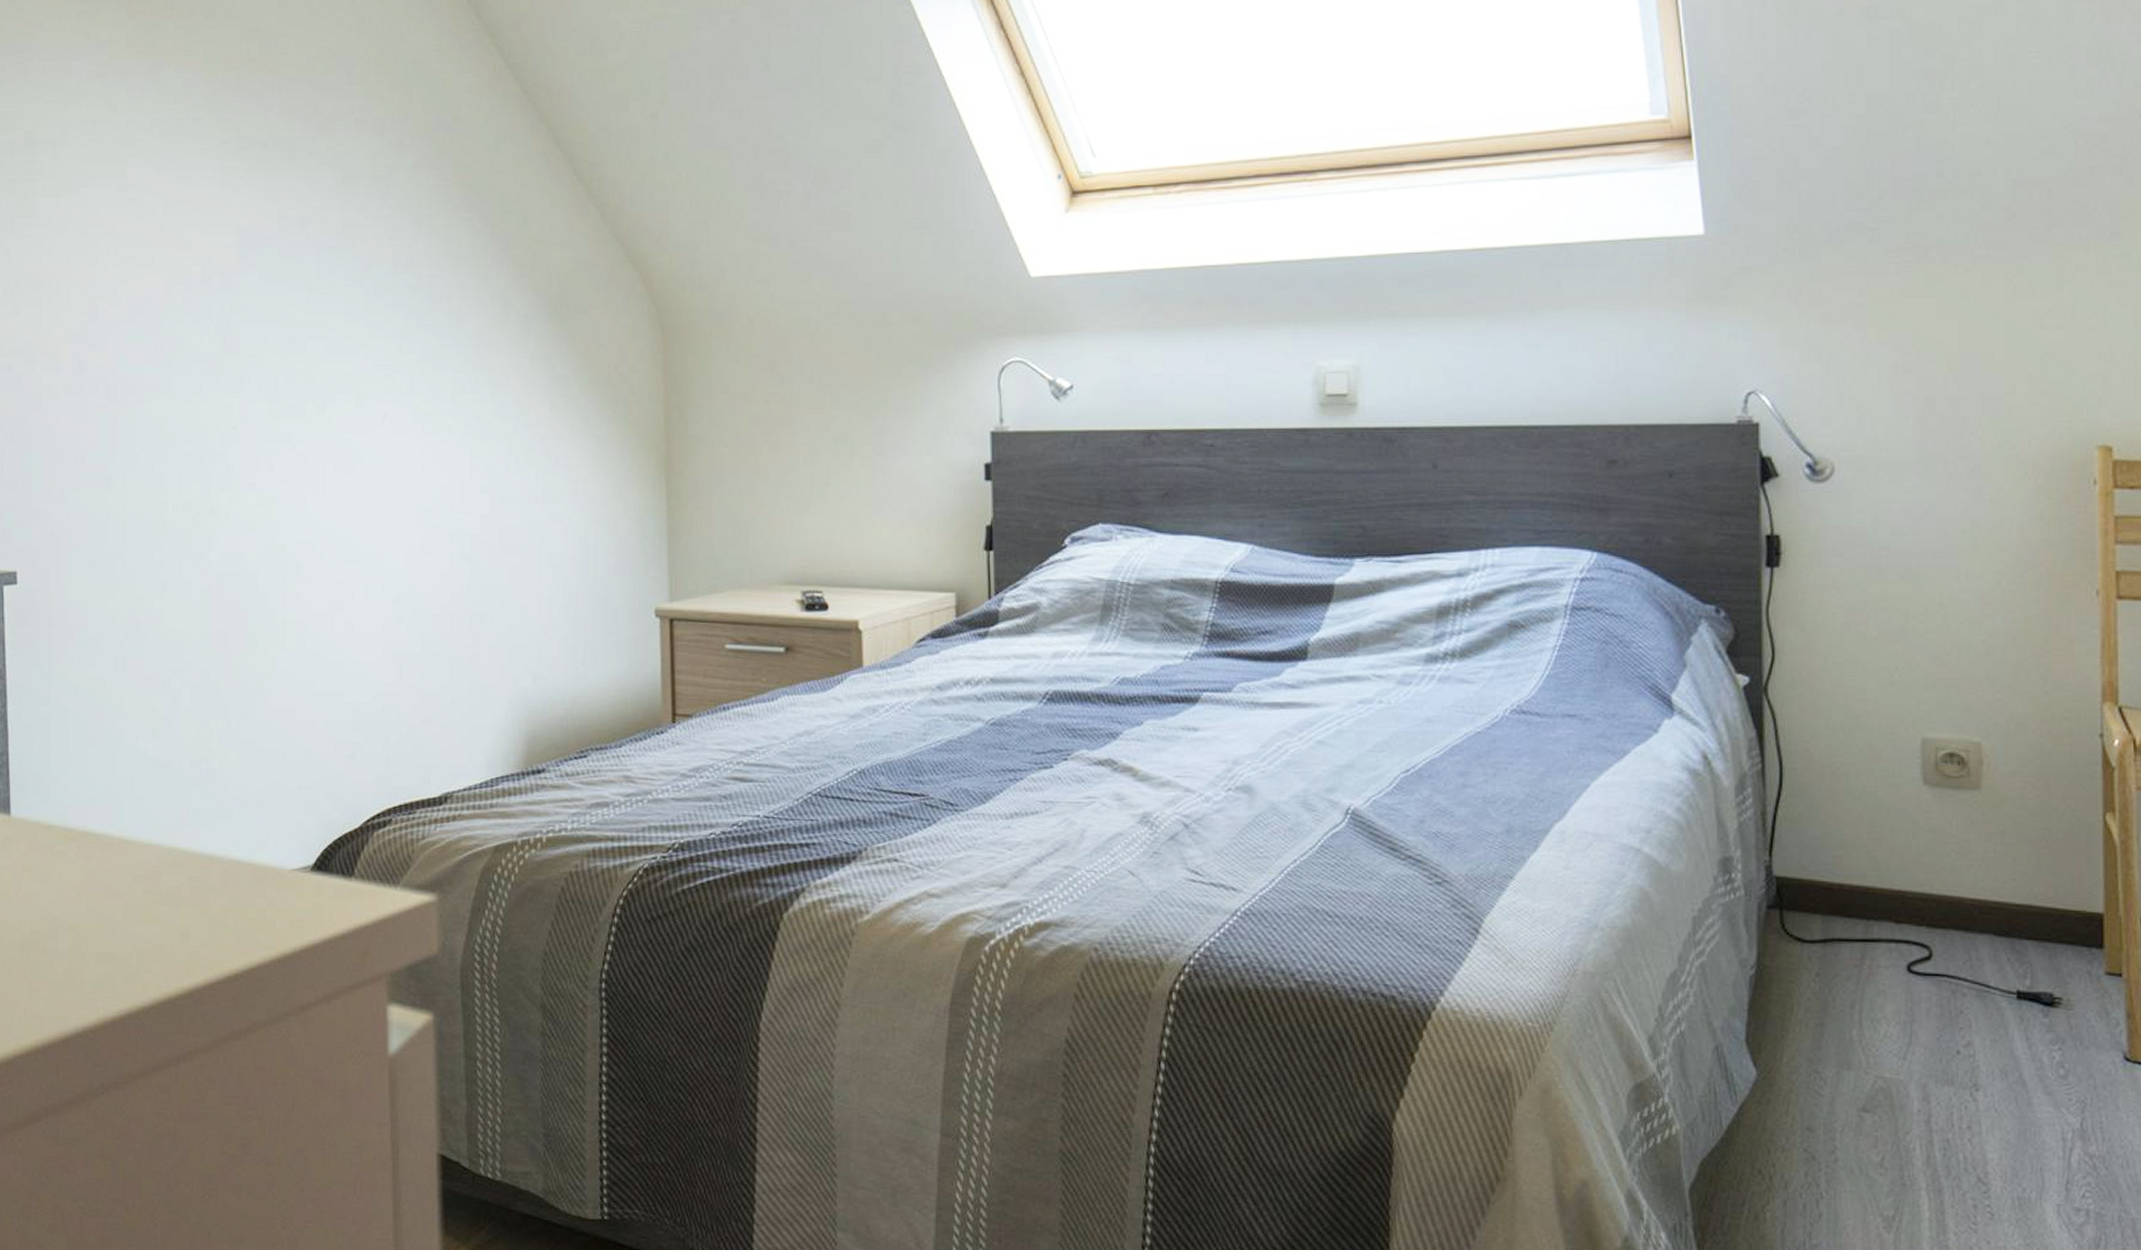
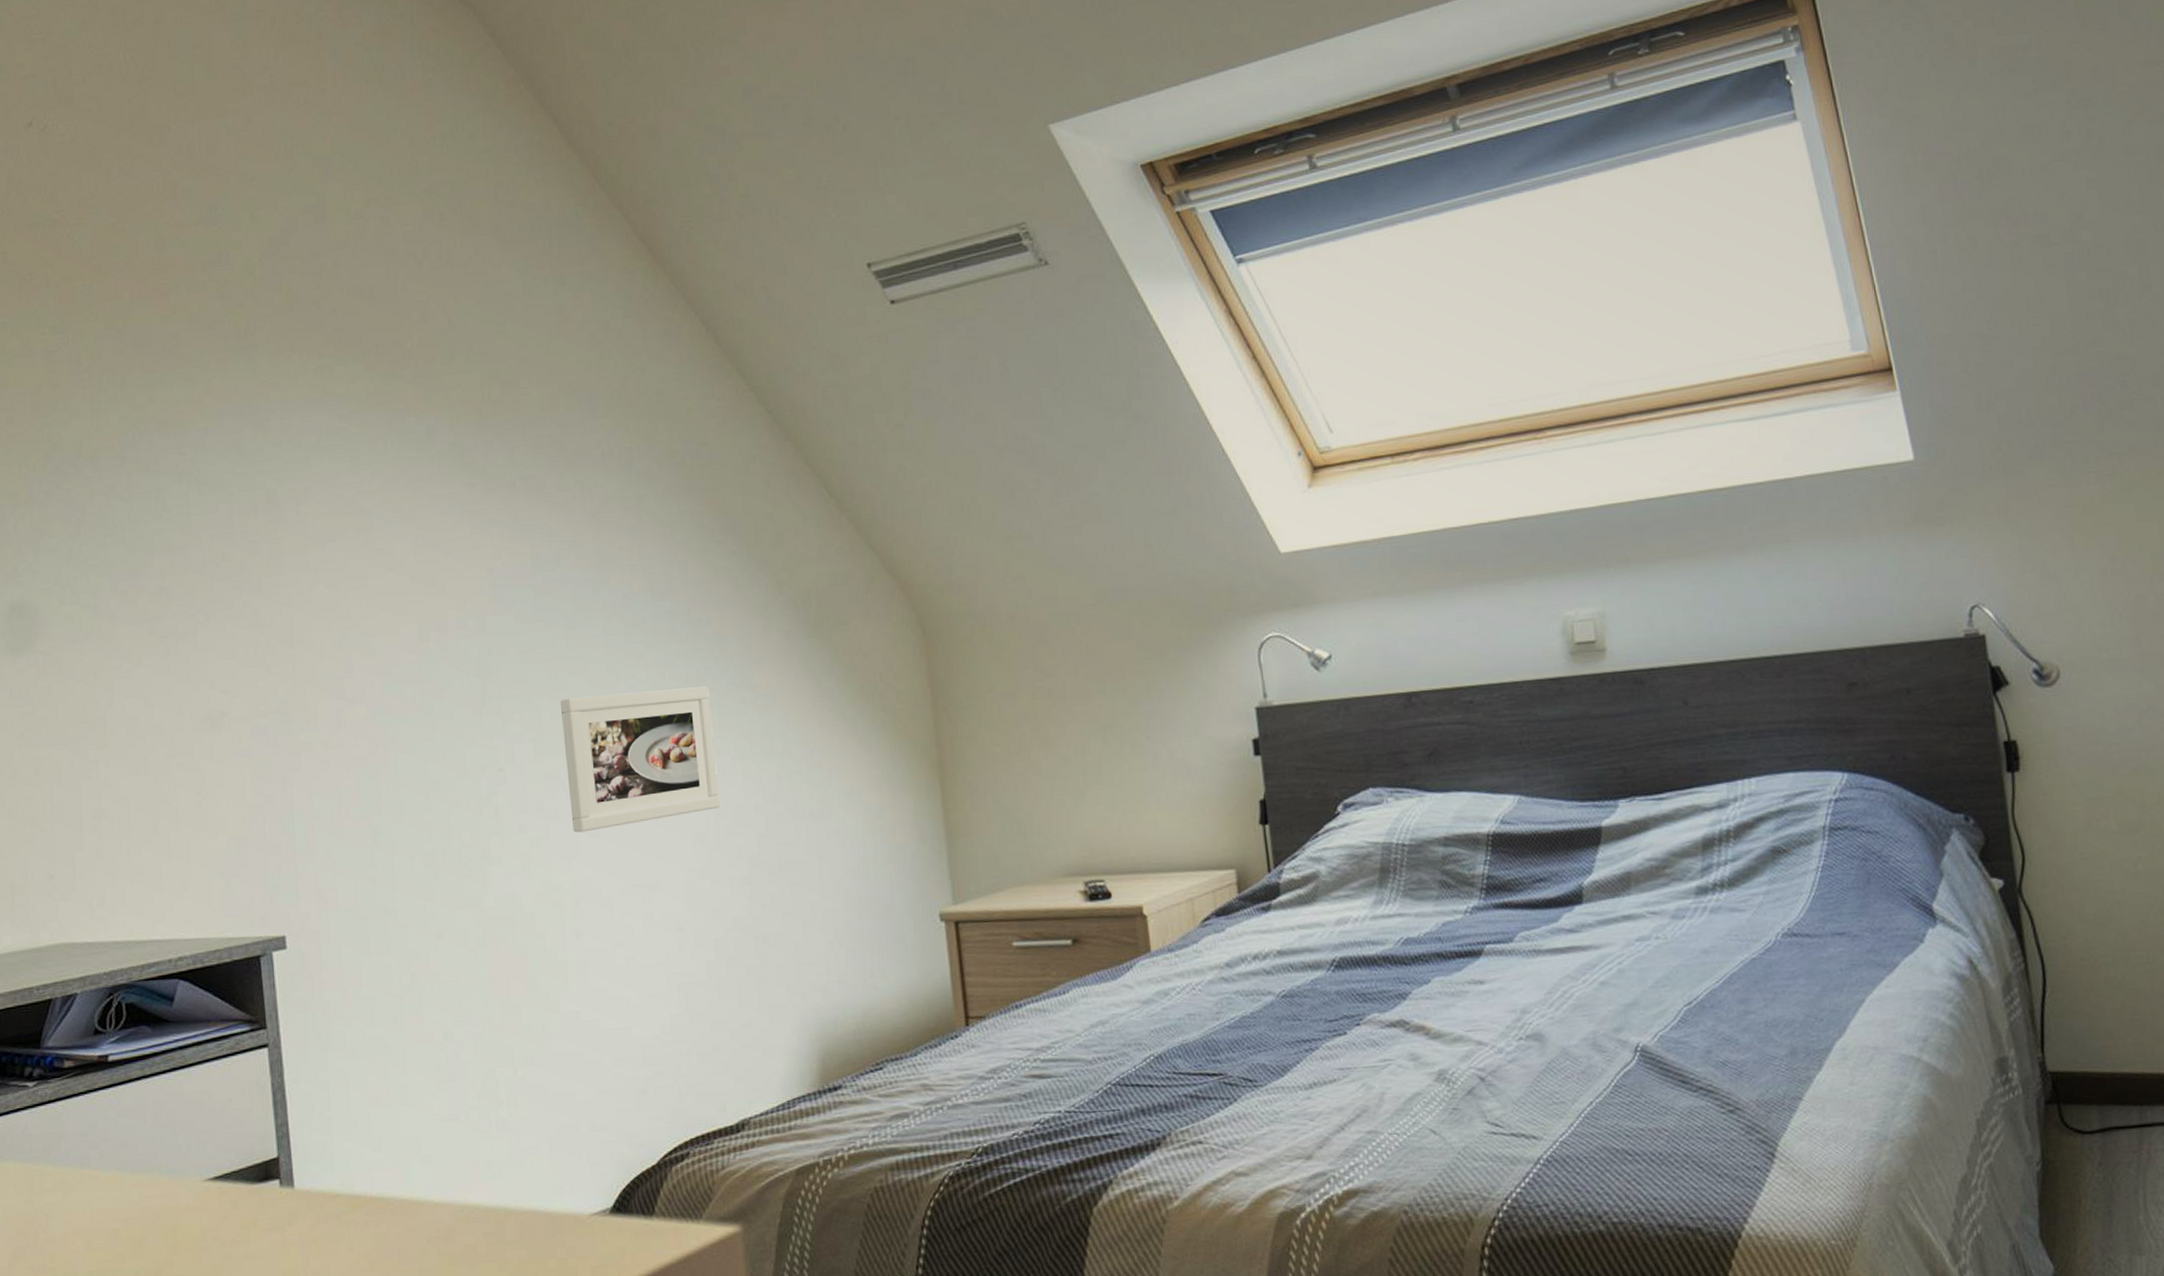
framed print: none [296,363,447,497] -> present [560,686,721,833]

